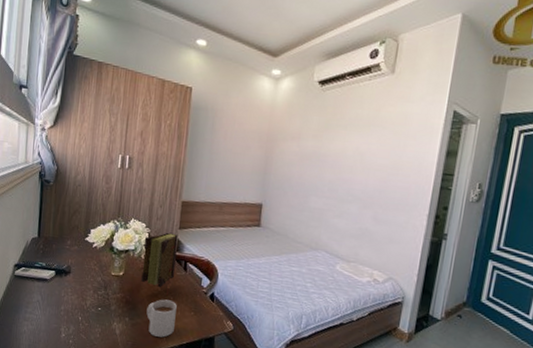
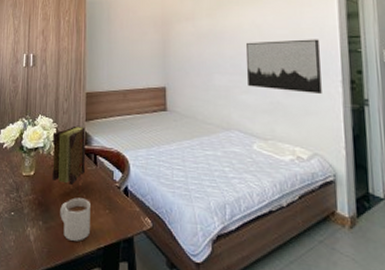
wall art: none [341,168,415,226] -> present [247,39,322,95]

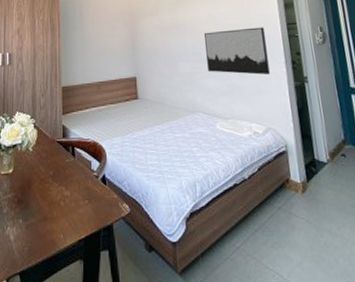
book: present [49,125,86,197] -> none [27,119,64,190]
mug: present [60,197,90,241] -> none [40,191,70,235]

